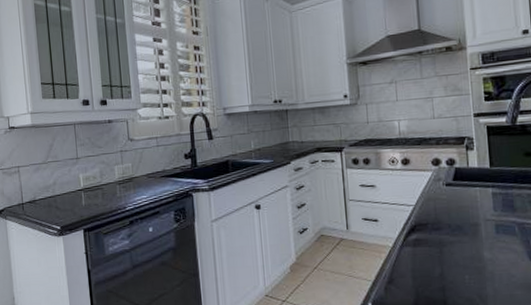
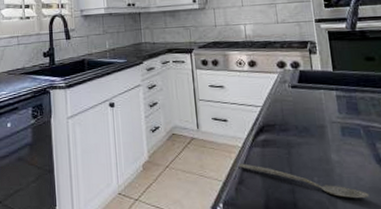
spoon: none [388,263,521,296] -> present [238,163,370,199]

